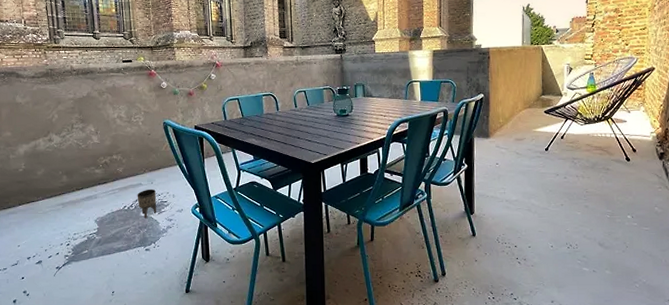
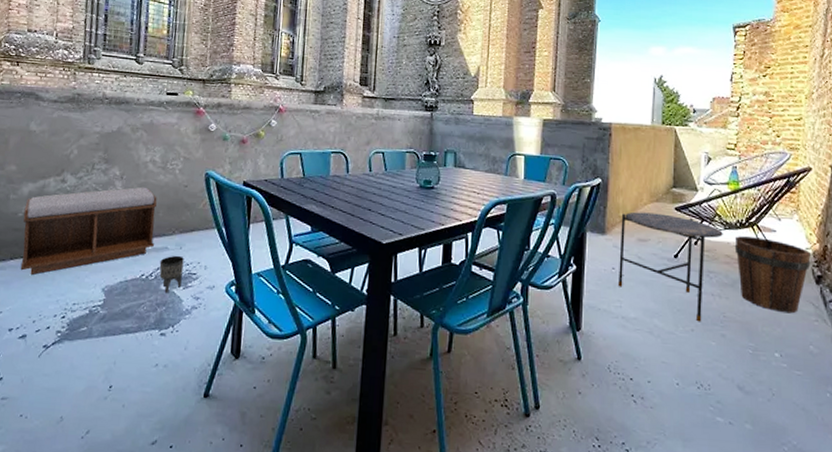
bench: none [23,138,130,216] -> present [20,186,157,276]
side table: none [501,117,584,198] -> present [617,211,723,322]
bucket: none [593,128,655,185] -> present [734,236,811,314]

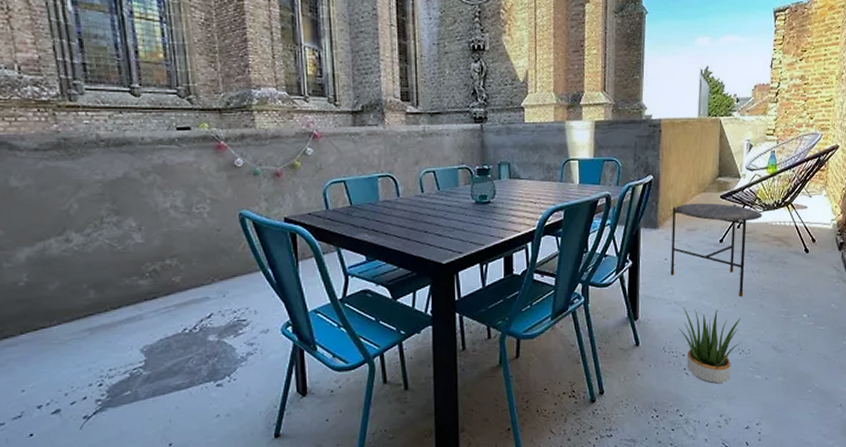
bench: present [20,186,157,276] -> none [25,236,192,348]
planter: present [159,255,184,294] -> none [202,303,231,344]
potted plant: none [627,324,699,420] -> present [679,307,740,384]
bucket: present [734,236,811,314] -> none [772,215,835,279]

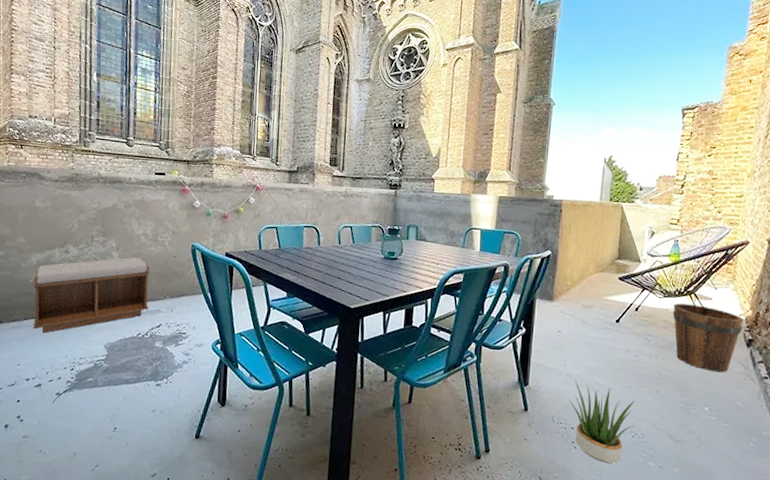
bench: none [25,236,192,348] -> present [33,257,150,334]
side table: present [670,203,762,297] -> none [563,281,663,380]
bucket: none [772,215,835,279] -> present [672,303,743,373]

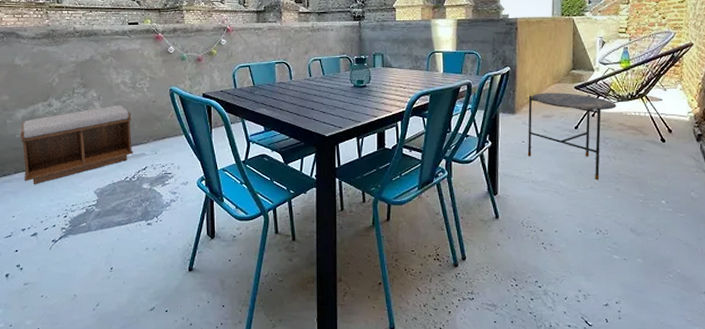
side table: none [563,281,663,380] -> present [527,93,617,180]
potted plant: present [569,381,635,464] -> none [537,186,598,260]
bucket: present [672,303,743,373] -> none [626,106,692,167]

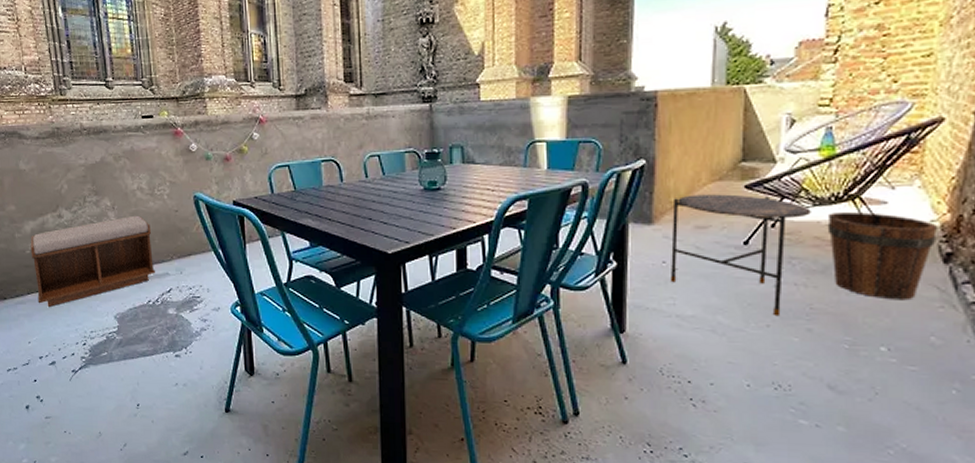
bucket: none [626,106,692,167] -> present [827,212,937,301]

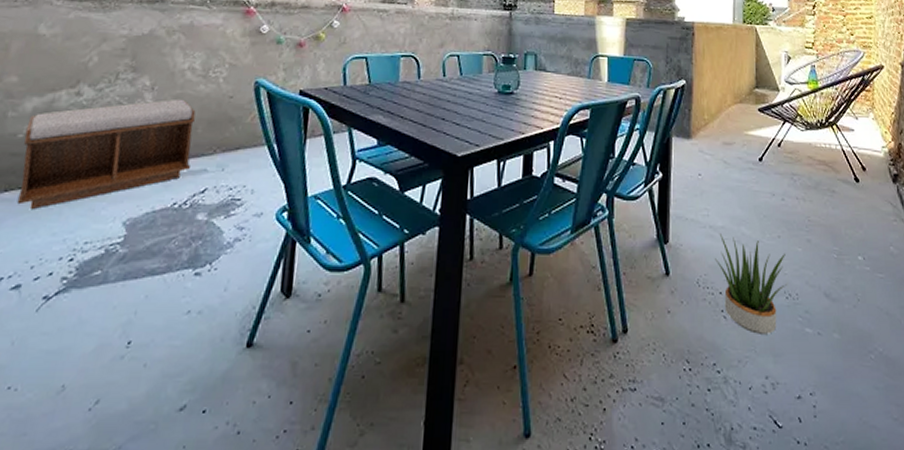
side table: present [670,194,811,317] -> none [704,114,805,228]
potted plant: none [683,323,776,424] -> present [715,233,787,334]
bucket: present [827,212,937,301] -> none [816,136,887,215]

